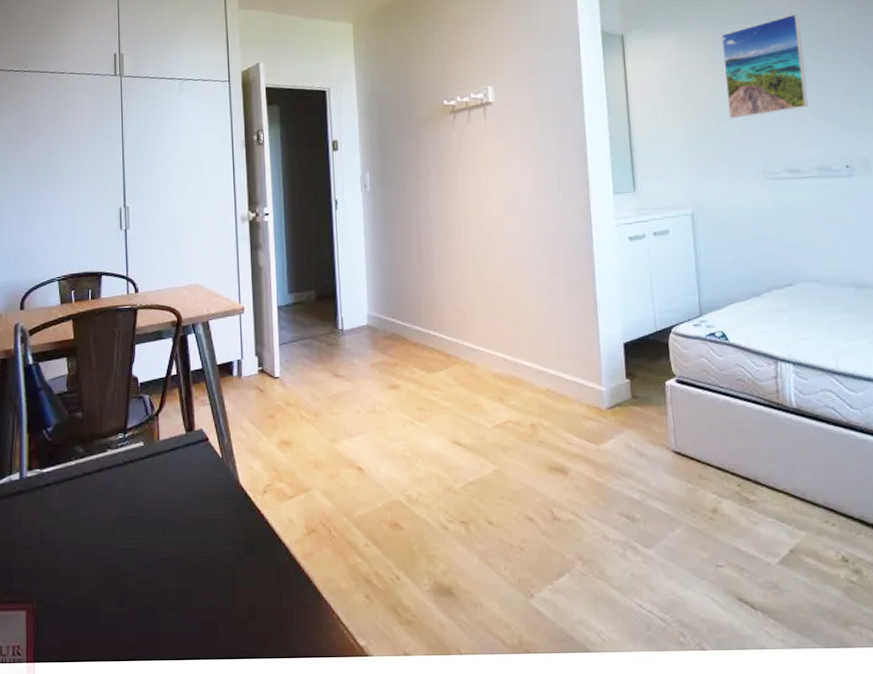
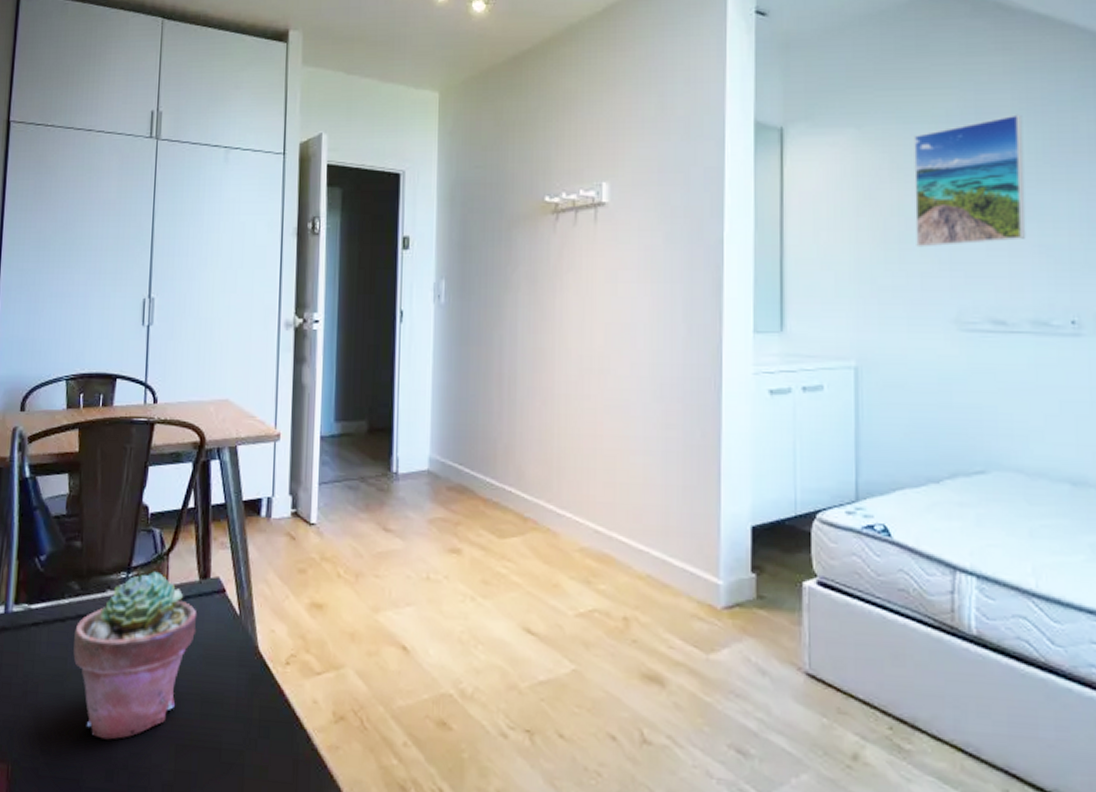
potted succulent: none [82,430,186,573] -> present [73,571,198,740]

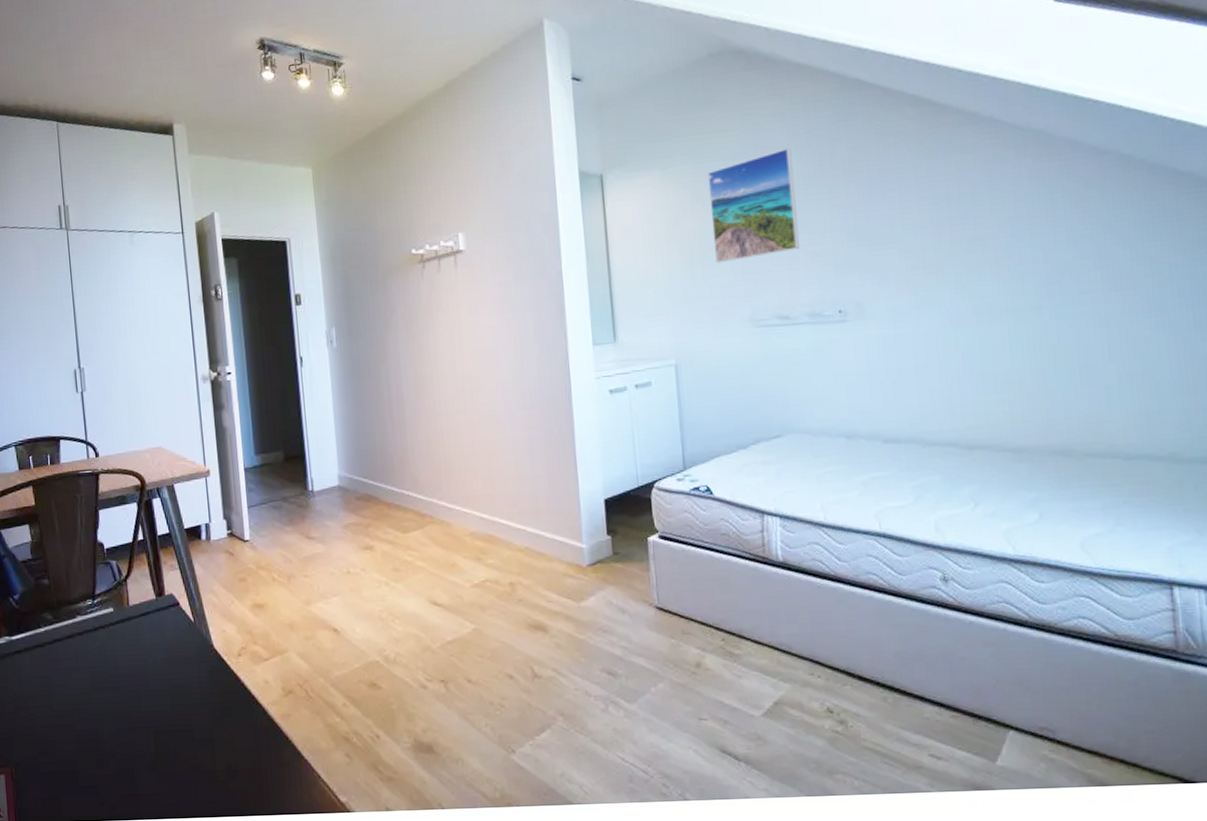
potted succulent: present [73,571,198,740] -> none [53,595,158,736]

